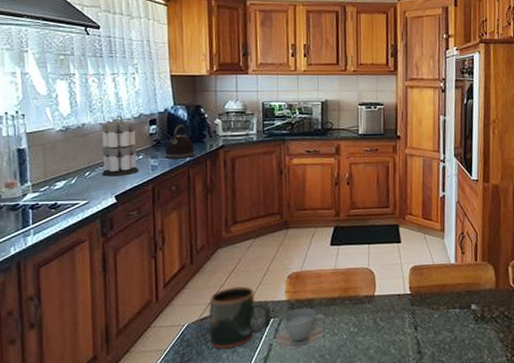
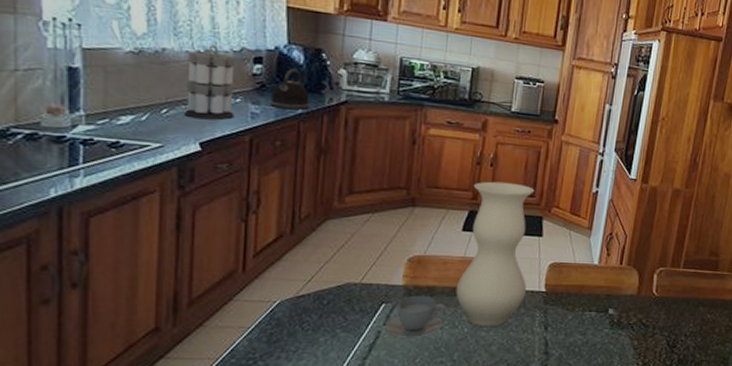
mug: present [208,286,272,349] -> none [305,263,384,332]
vase: none [331,197,393,333] -> present [455,181,535,327]

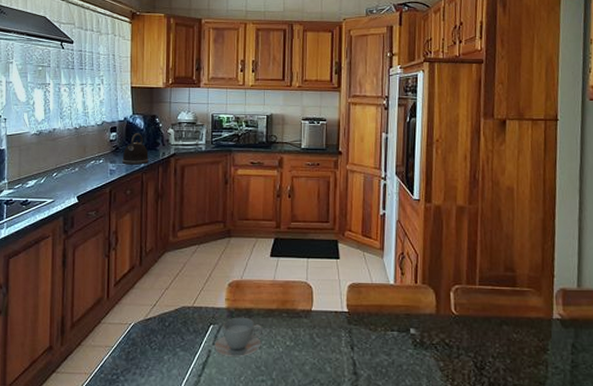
spice rack: present [184,45,235,121] -> none [67,122,99,178]
vase: present [455,181,535,327] -> none [269,211,330,347]

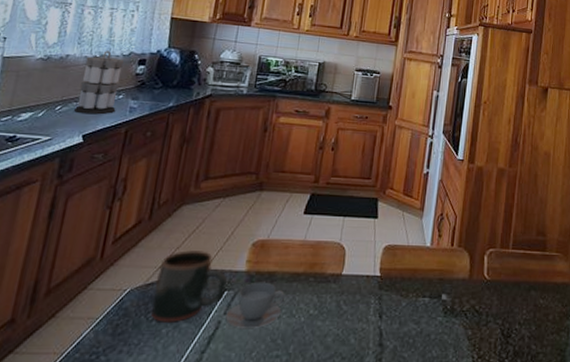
spice rack: none [67,122,99,178] -> present [74,51,124,115]
kettle: present [122,133,149,165] -> none [146,68,180,104]
mug: none [153,290,212,351] -> present [151,249,227,322]

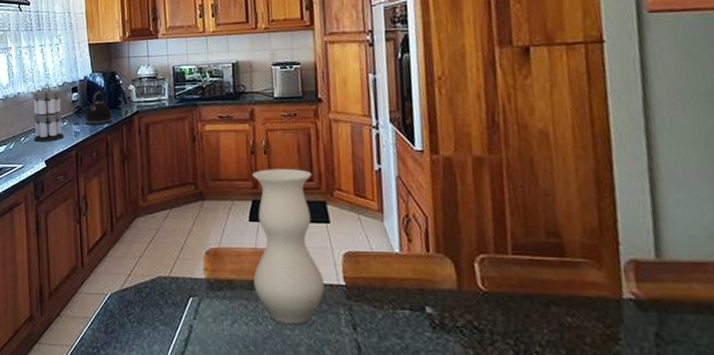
kettle: none [146,68,180,104] -> present [85,92,112,126]
mug: present [151,249,227,322] -> none [129,258,191,324]
teacup: present [225,281,285,328] -> none [196,289,248,334]
vase: none [294,164,371,316] -> present [253,168,324,325]

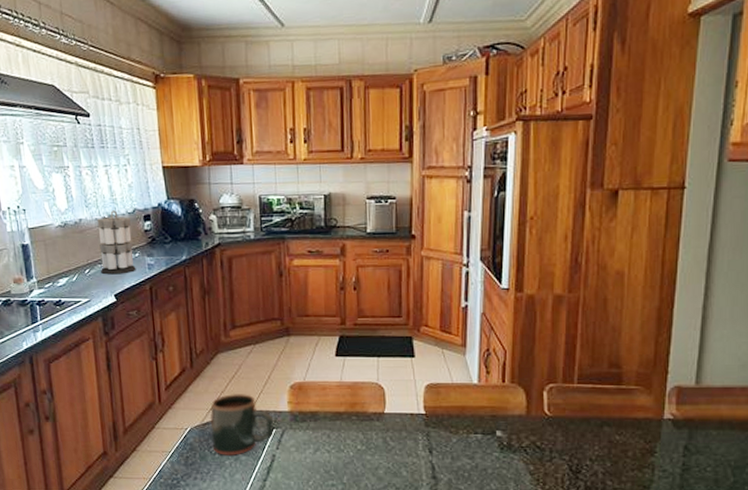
kettle: present [85,92,112,126] -> none [160,221,191,258]
mug: none [129,258,191,324] -> present [210,393,274,455]
vase: present [253,168,324,325] -> none [337,304,405,451]

